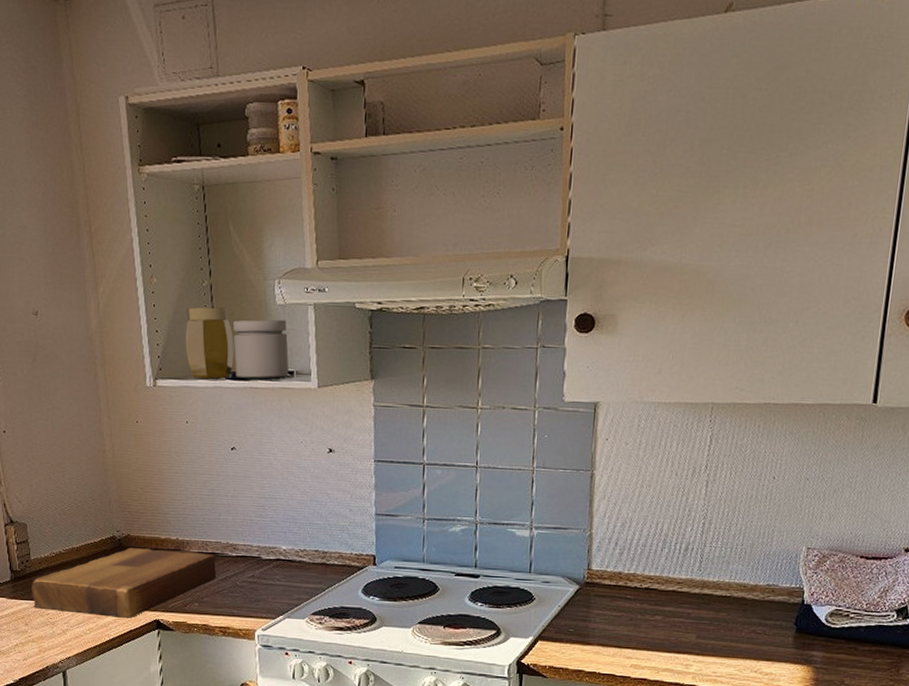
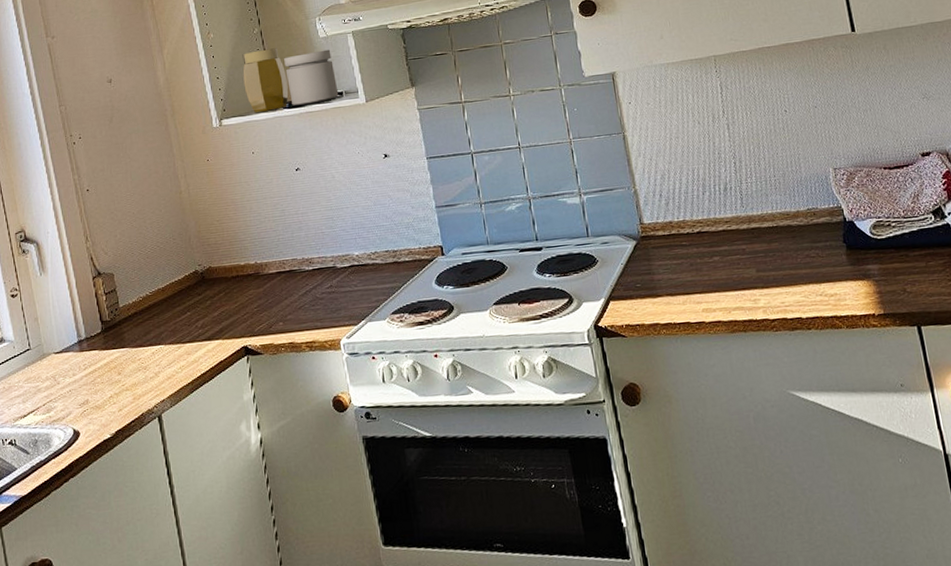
cutting board: present [32,547,217,618] -> none [122,271,297,356]

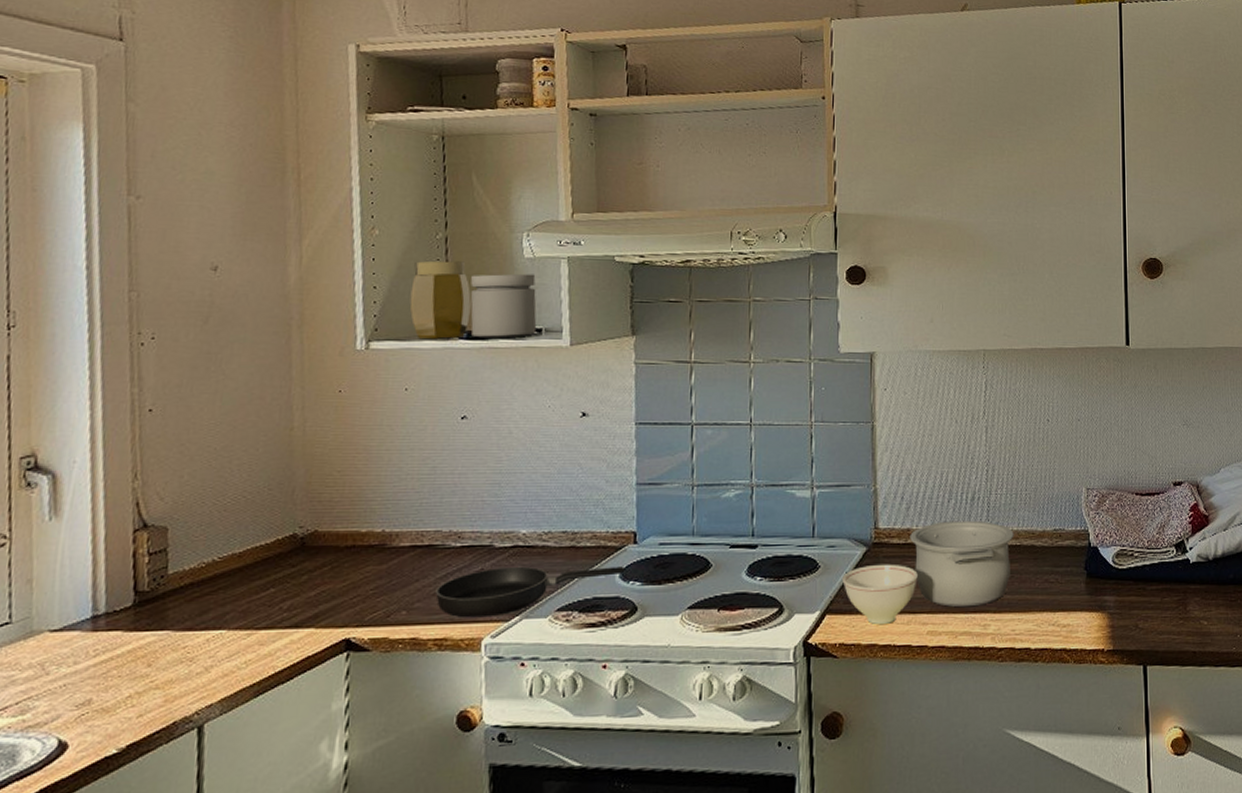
frying pan: none [301,274,439,325] -> present [435,566,626,618]
bowl: none [619,253,686,307] -> present [842,564,918,625]
cooking pot: none [673,208,772,286] -> present [910,520,1014,607]

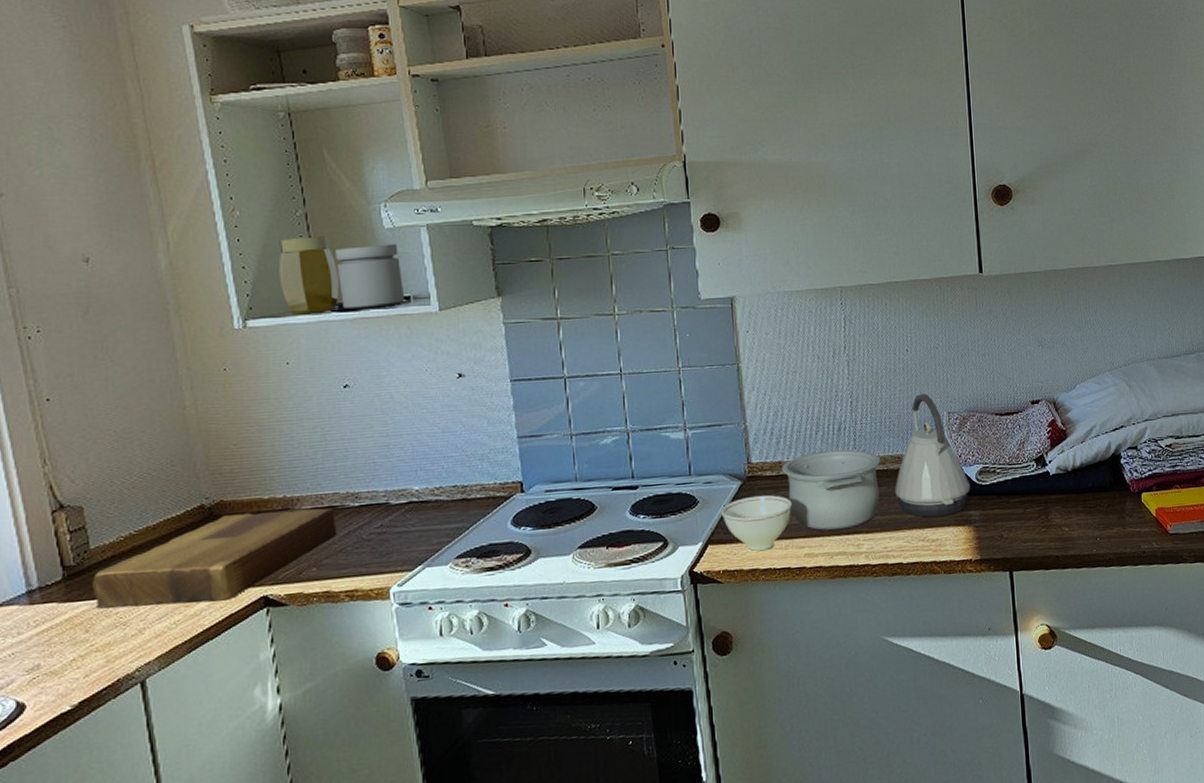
cutting board: none [163,546,434,642] -> present [92,507,337,609]
frying pan: present [435,566,626,618] -> none [341,514,516,571]
kettle: none [1027,467,1107,601] -> present [895,393,971,518]

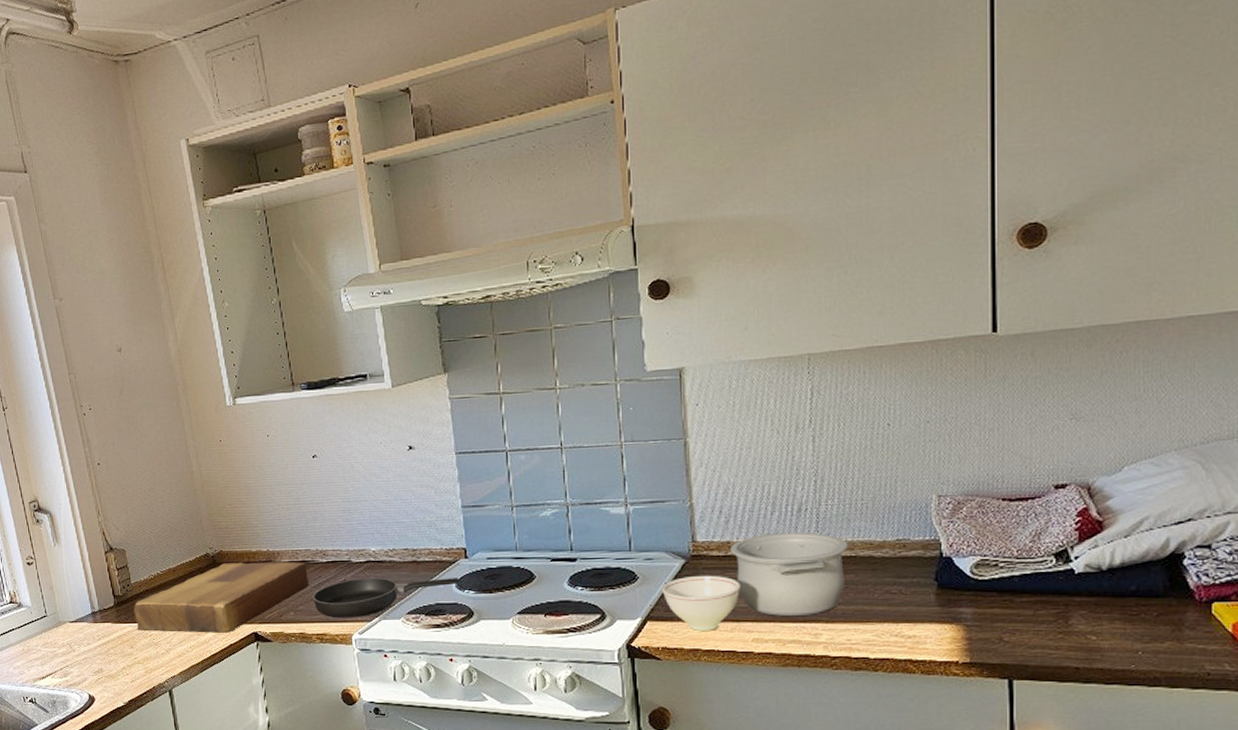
jar: present [278,236,339,314] -> none [259,321,308,392]
jar: present [335,243,405,310] -> none [304,326,363,388]
frying pan: none [341,514,516,571] -> present [313,577,460,619]
kettle: present [895,393,971,518] -> none [864,473,963,612]

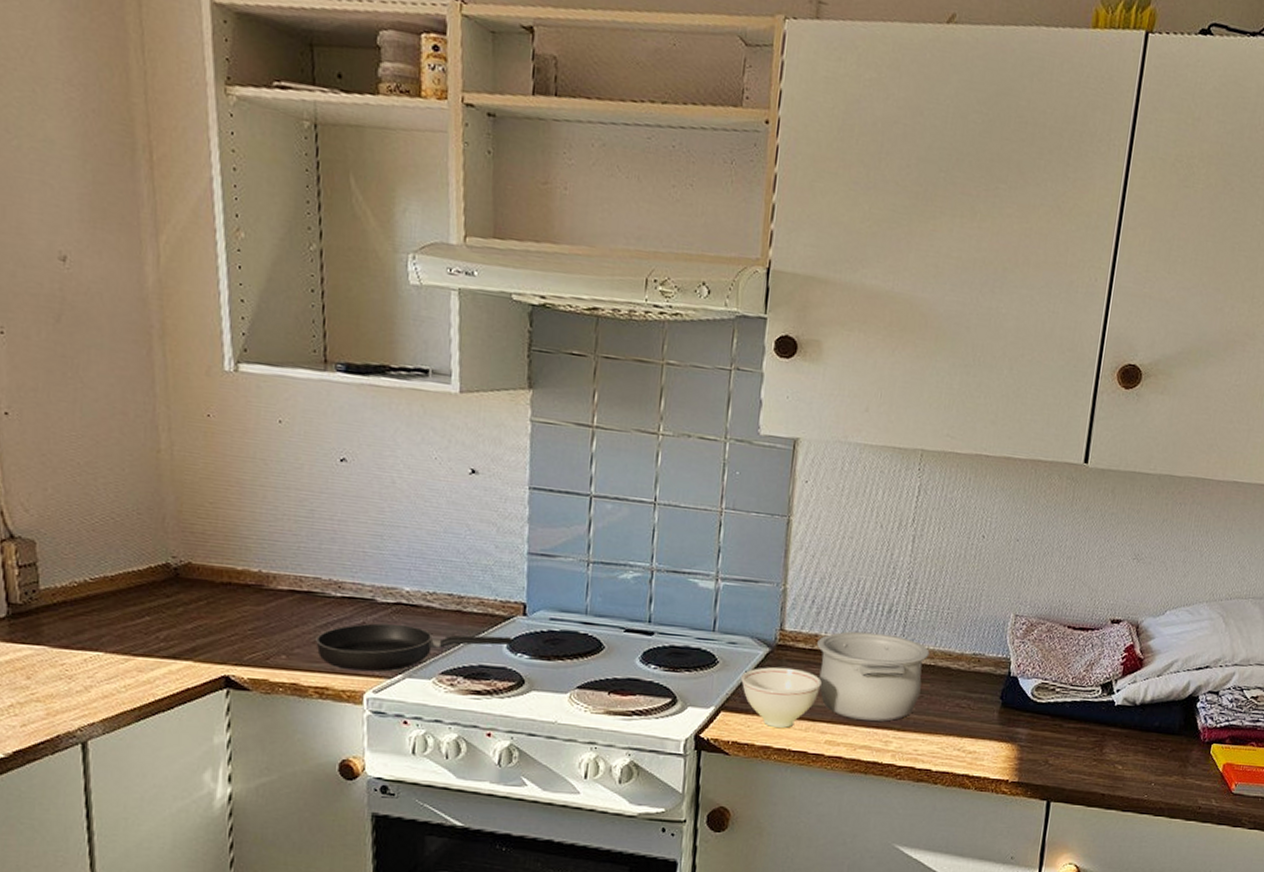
cutting board: present [134,562,310,633] -> none [39,579,314,673]

